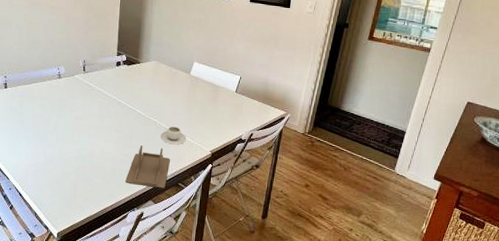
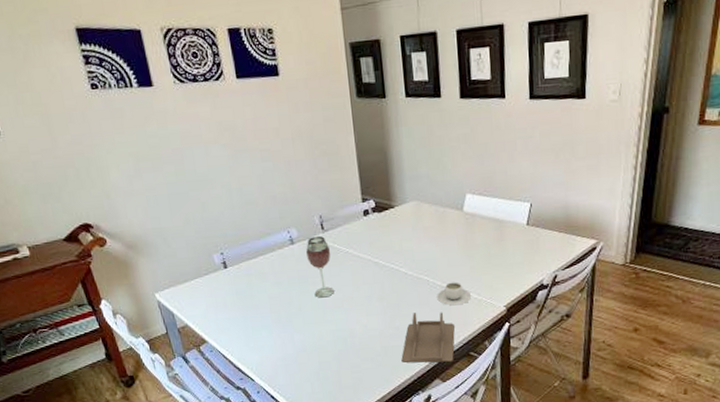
wineglass: none [68,75,87,123] -> present [305,235,334,298]

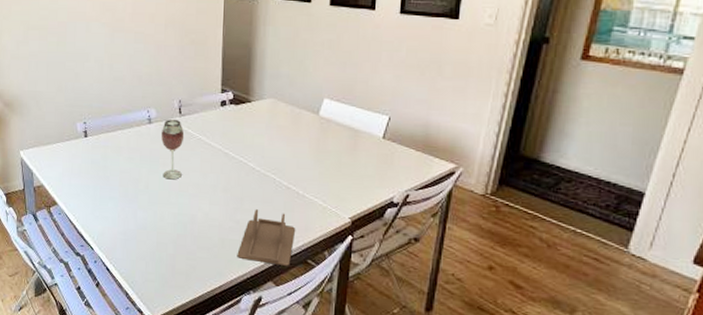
teacup: present [437,282,471,306] -> none [281,184,316,209]

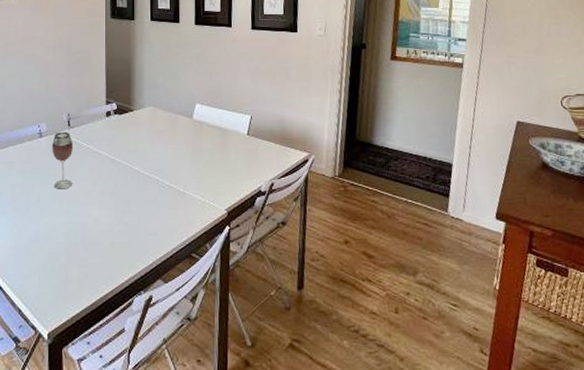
napkin holder: present [237,209,295,267] -> none [127,210,179,263]

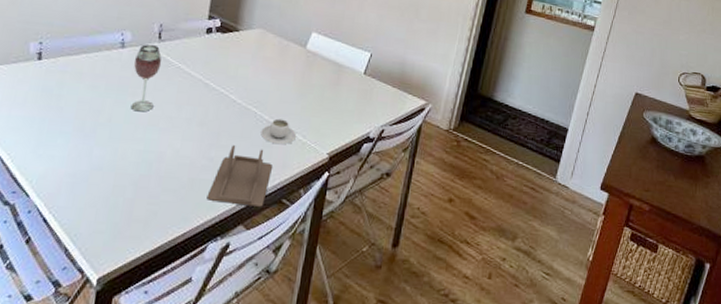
napkin holder: none [127,210,179,263] -> present [207,145,272,208]
teacup: none [164,183,195,206] -> present [261,118,296,145]

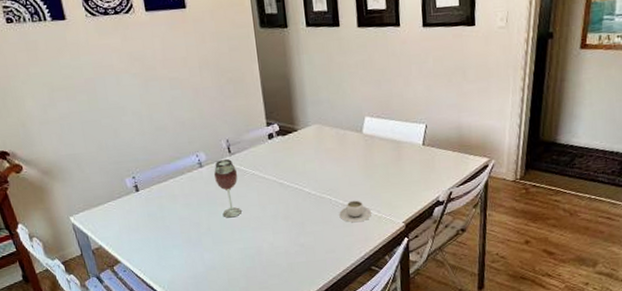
napkin holder: present [207,145,272,208] -> none [306,229,357,278]

